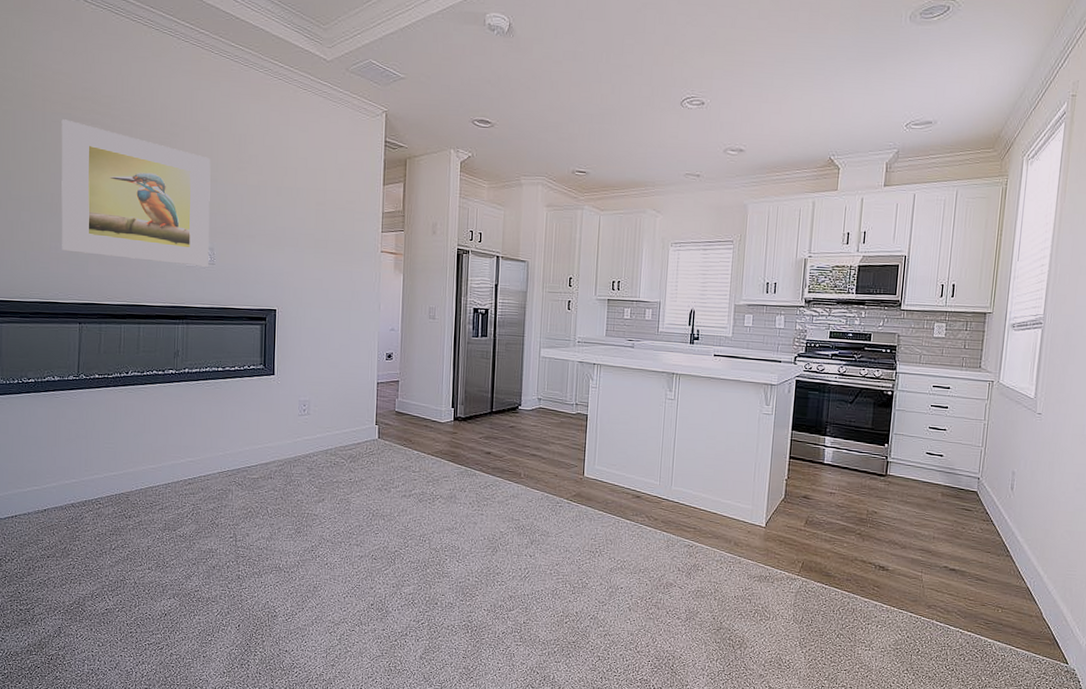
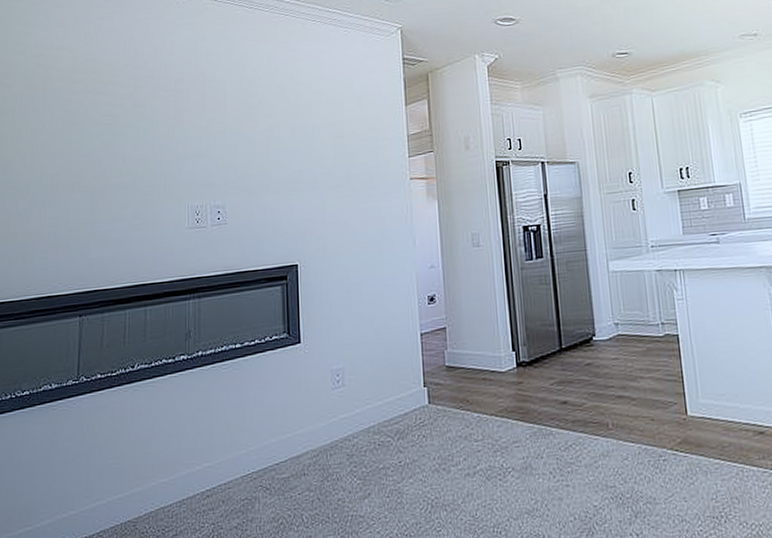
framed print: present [61,119,211,267] -> none [61,95,221,236]

